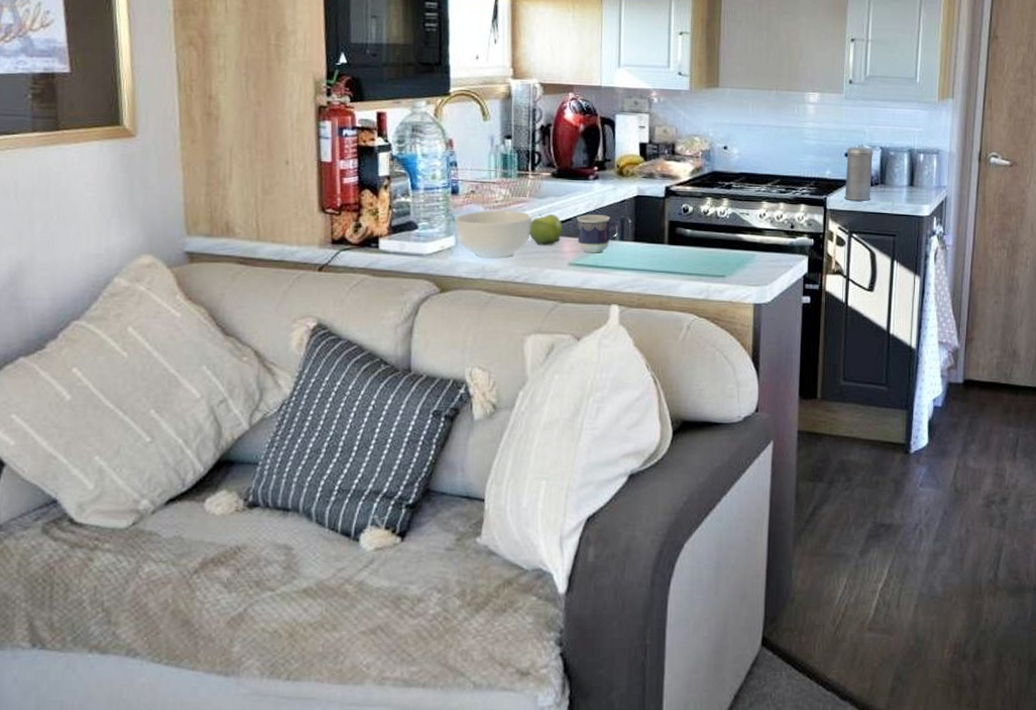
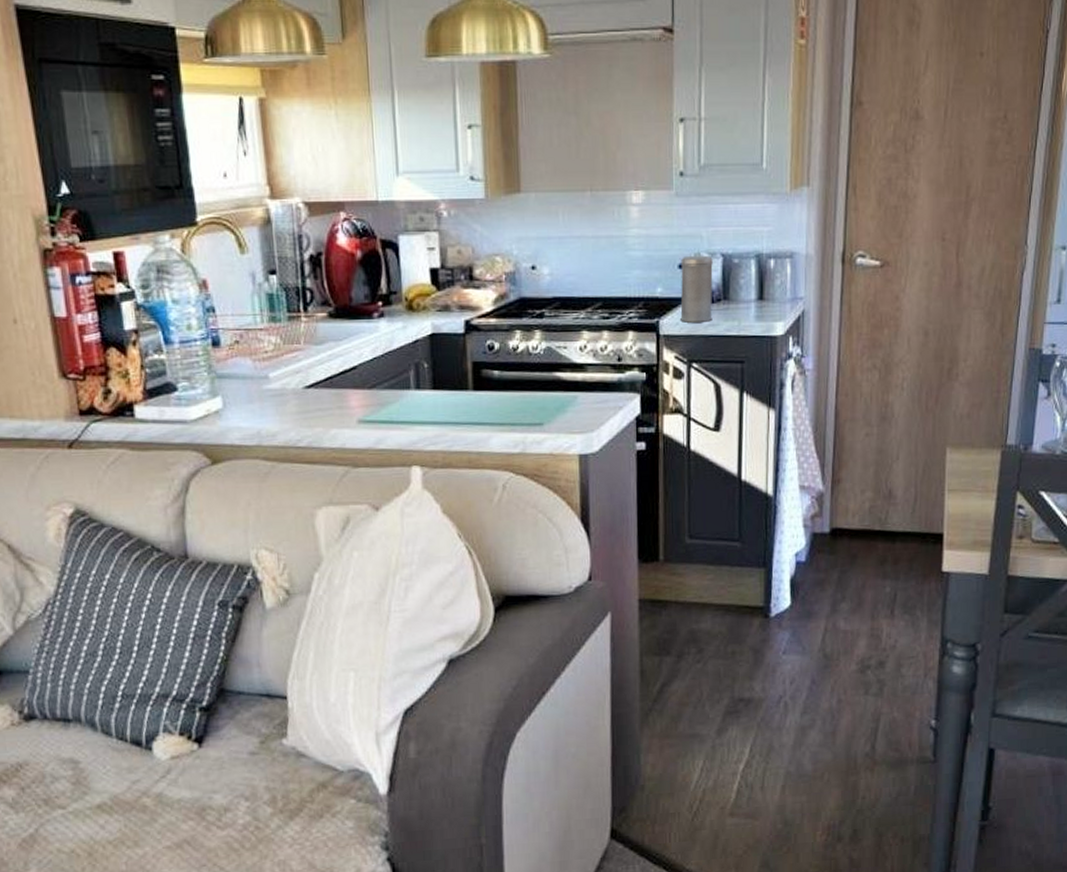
bowl: present [455,210,532,259] -> none [219,362,311,422]
fruit: present [529,213,563,245] -> none [308,362,348,401]
cup: present [576,214,620,253] -> none [362,360,415,407]

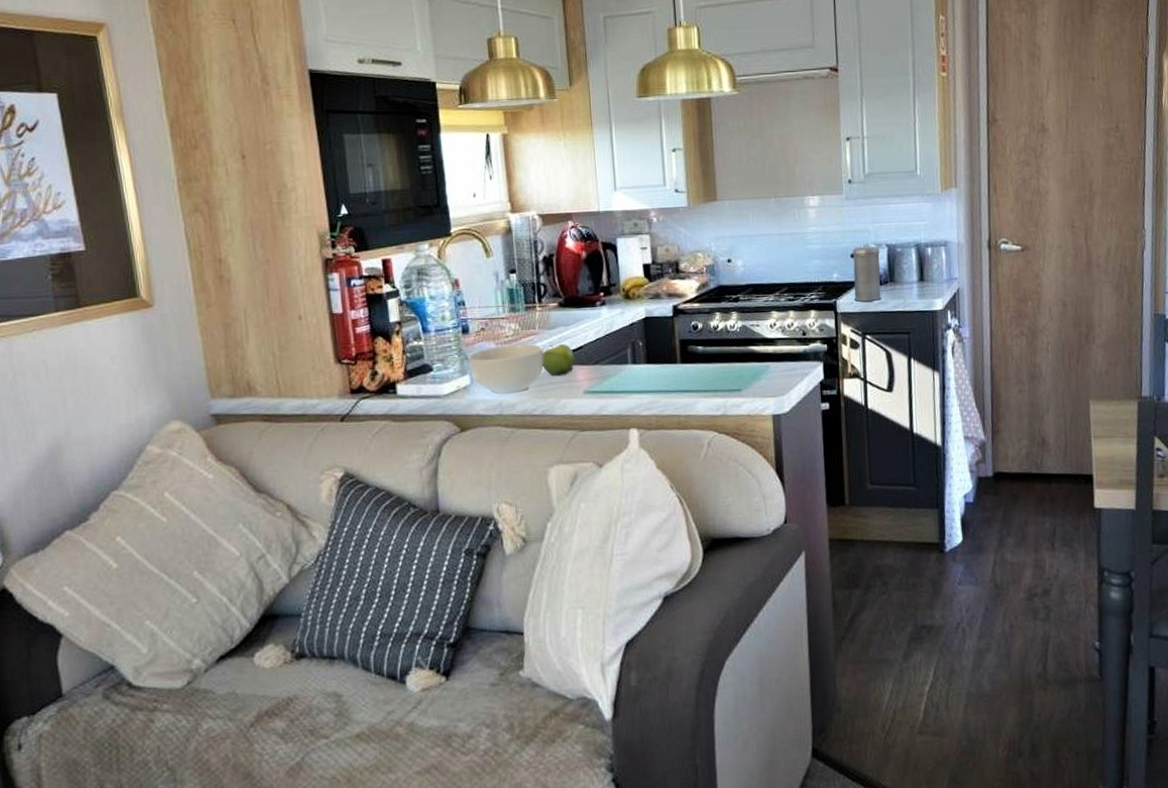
bowl: none [219,362,311,422] -> present [468,344,544,395]
fruit: none [308,362,348,401] -> present [542,343,575,376]

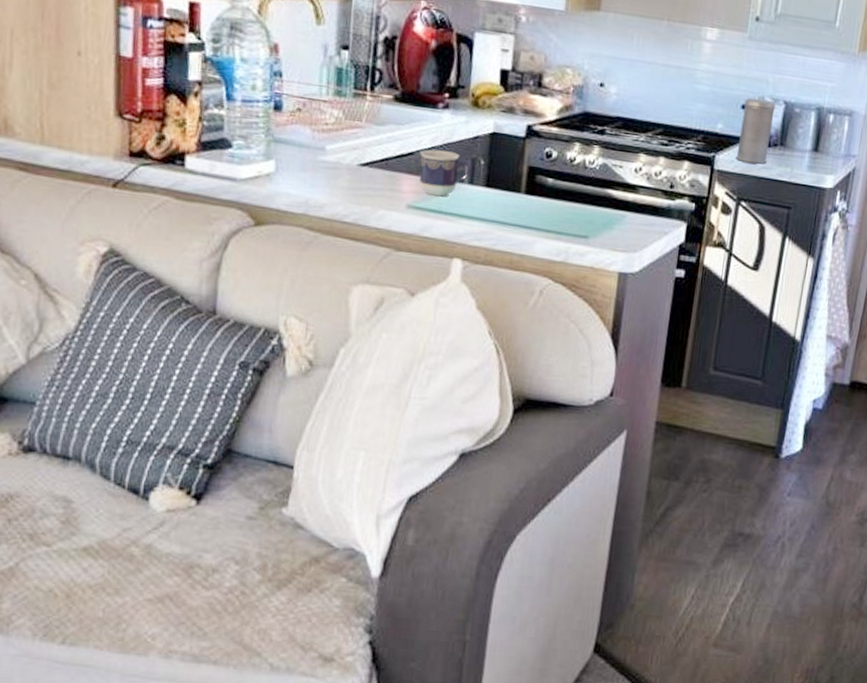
bowl: present [468,344,544,395] -> none [276,133,368,193]
fruit: present [542,343,575,376] -> none [363,142,403,182]
cup: none [587,340,632,380] -> present [419,149,471,197]

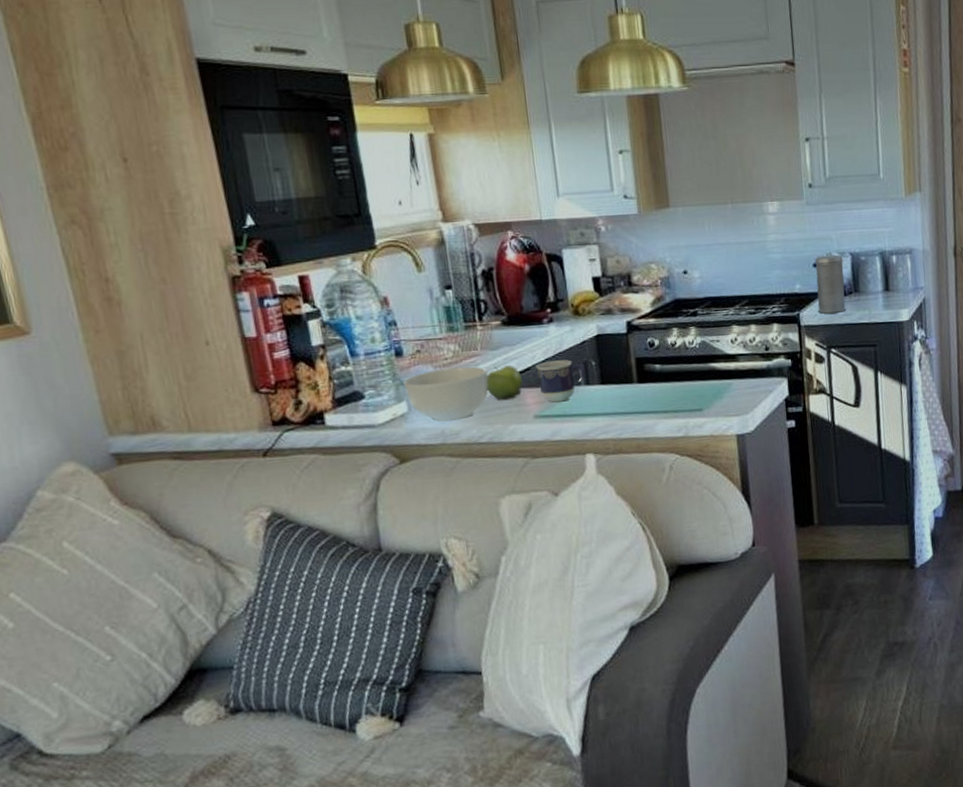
bowl: none [276,133,368,193] -> present [403,366,489,422]
fruit: none [363,142,403,182] -> present [486,365,523,400]

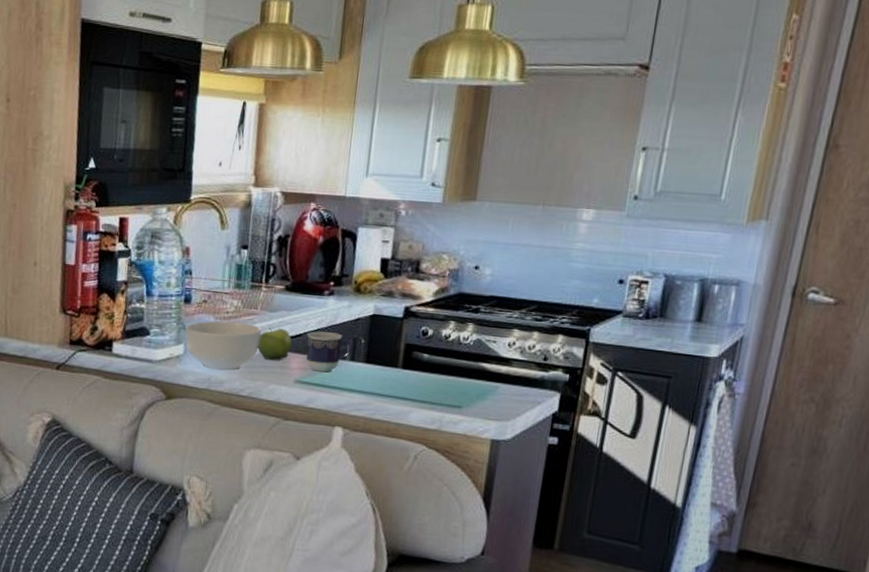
canister: present [815,255,846,315] -> none [612,273,655,337]

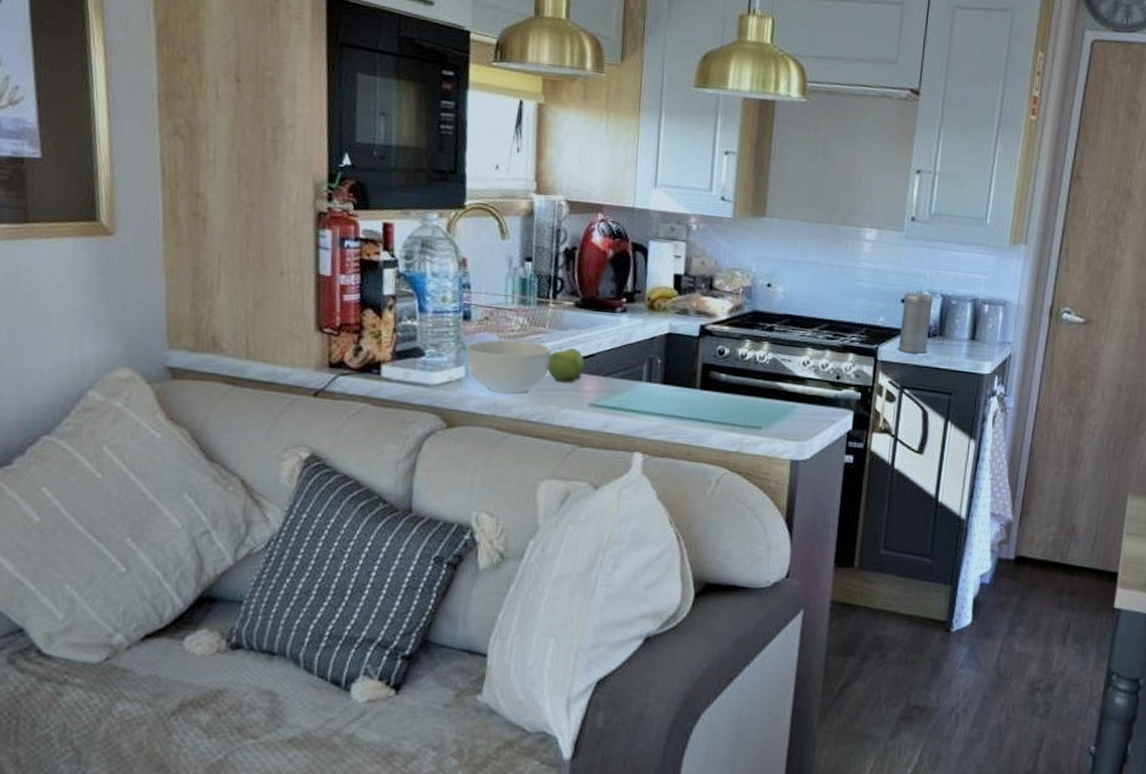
cup: present [306,331,352,373] -> none [600,351,648,395]
canister: none [612,273,655,337] -> present [898,292,933,355]

